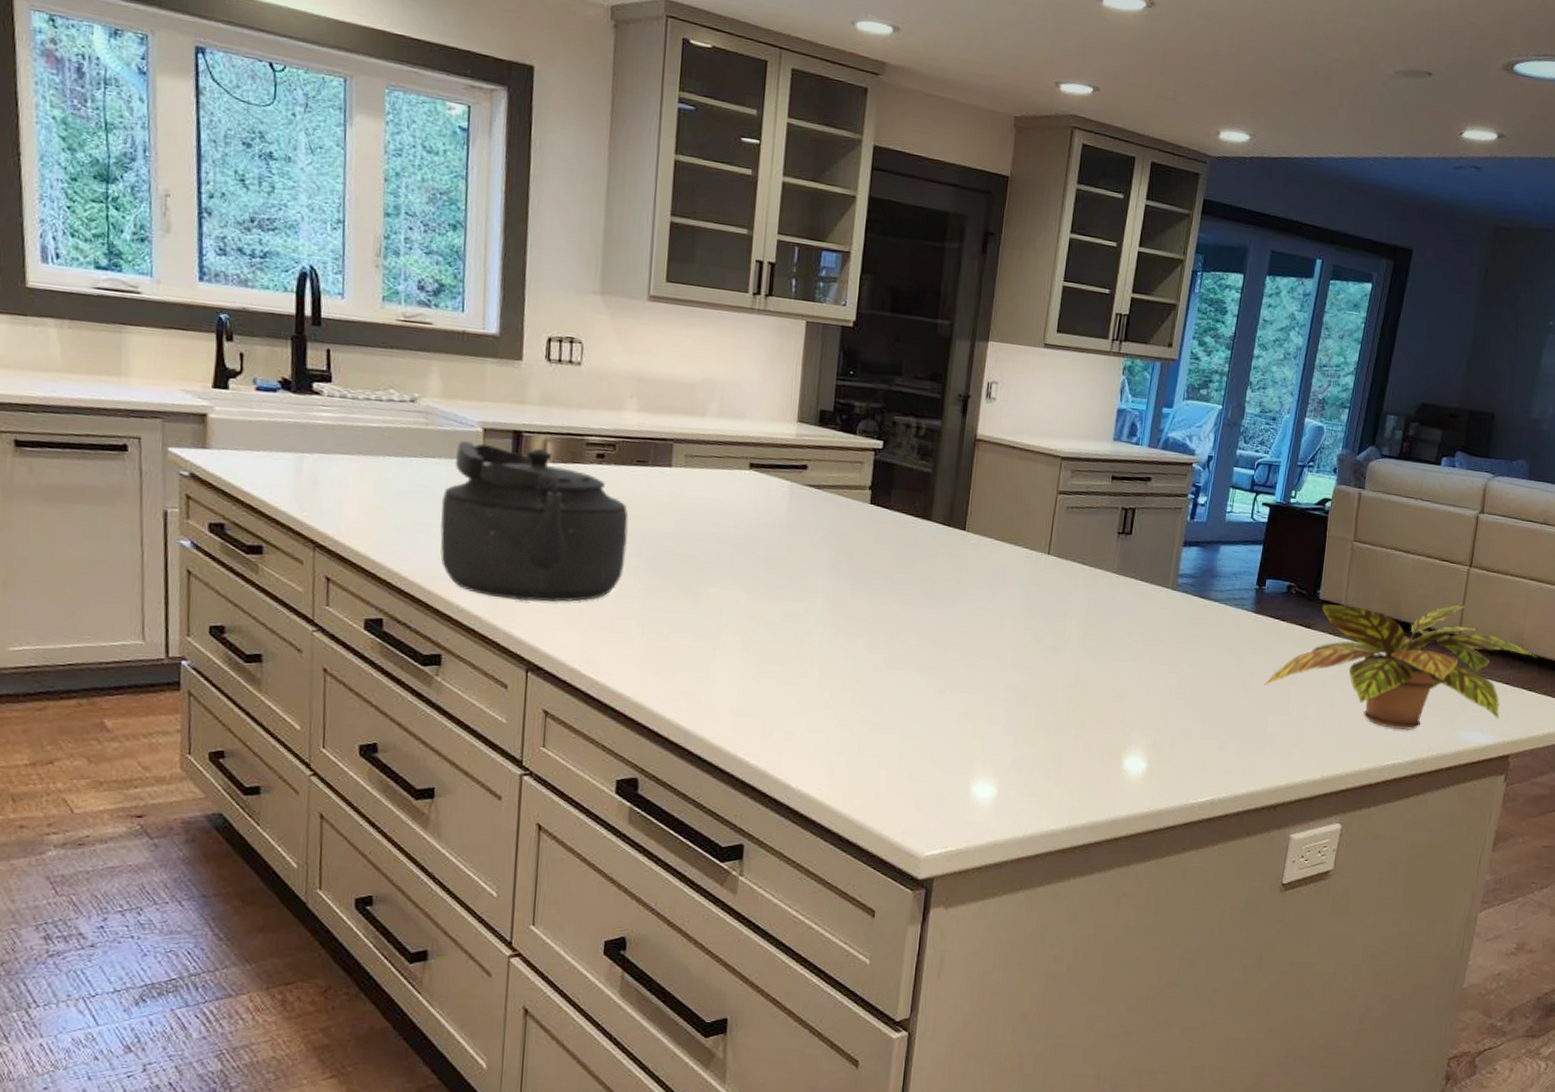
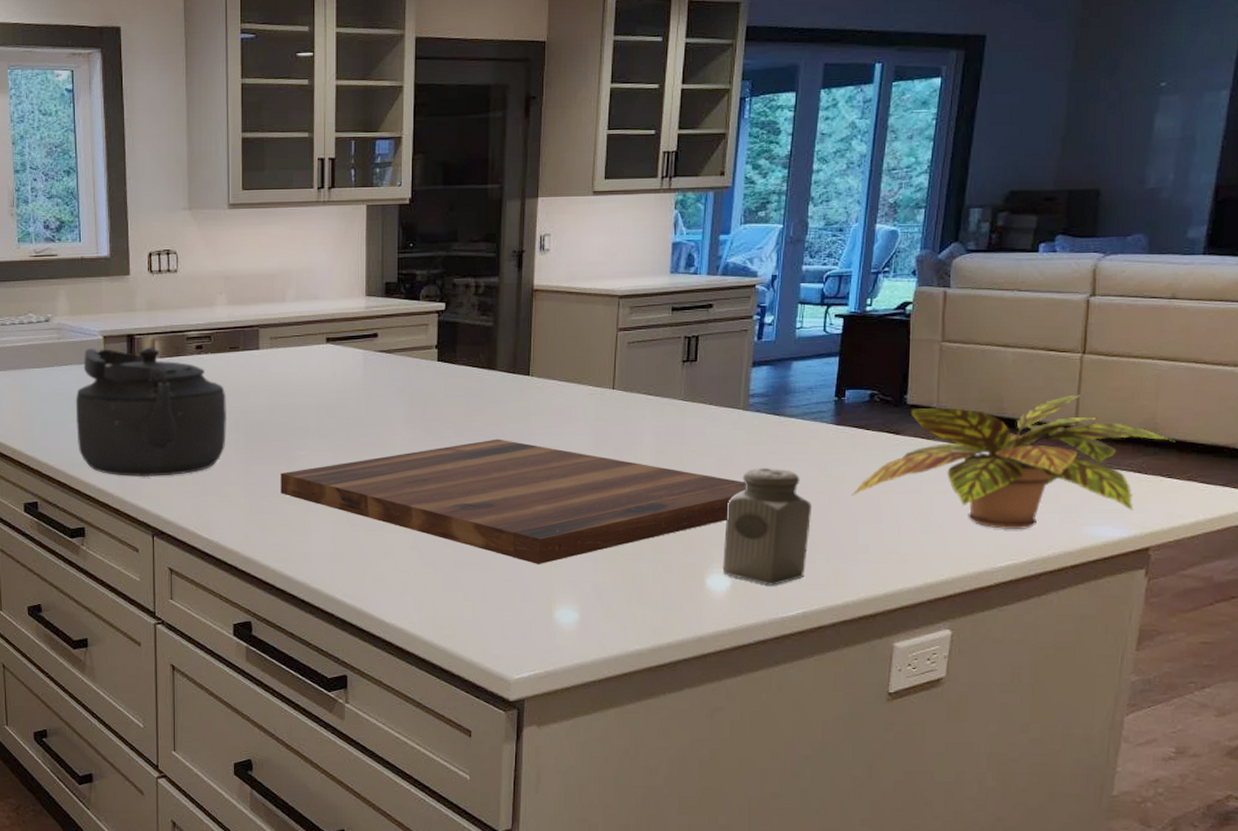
cutting board: none [684,594,1169,734] -> present [281,439,746,564]
salt shaker: none [1140,649,1227,771] -> present [722,467,811,586]

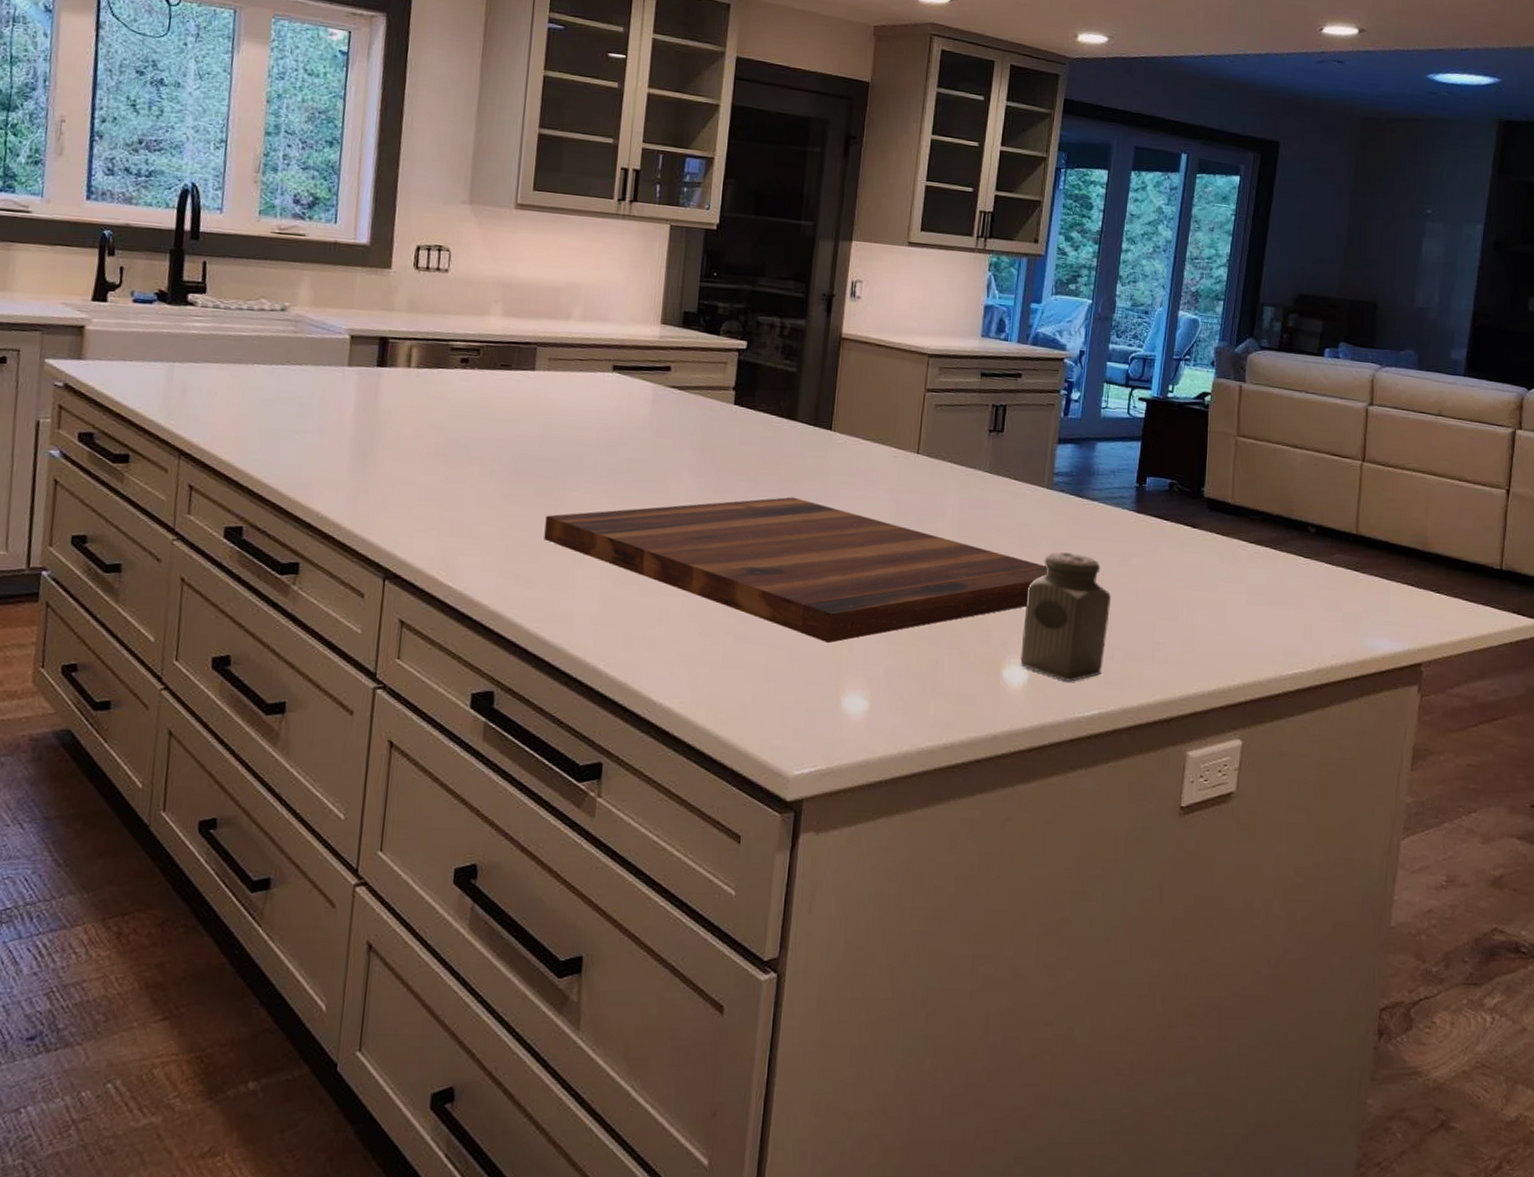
kettle: present [75,347,227,478] -> none [303,348,491,508]
plant: present [852,394,1176,530] -> none [1150,501,1443,637]

